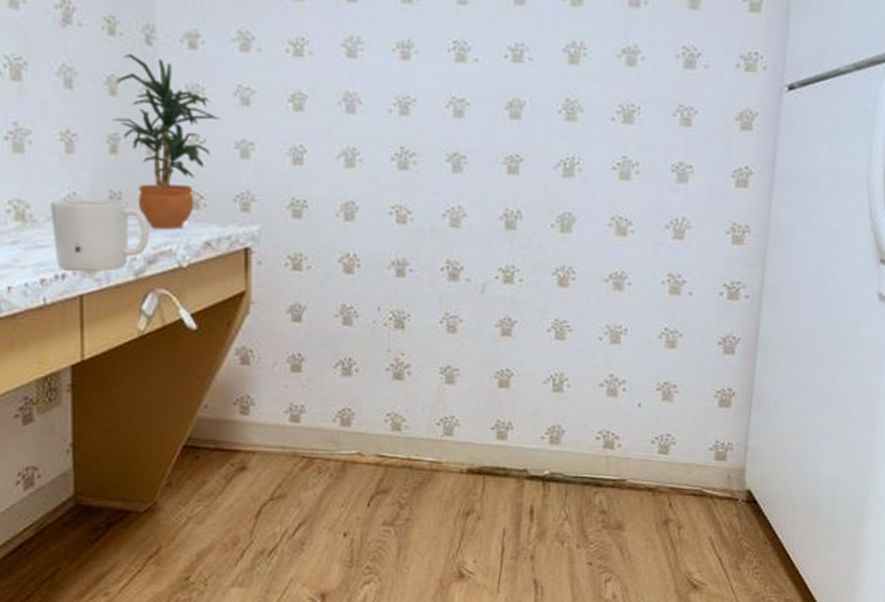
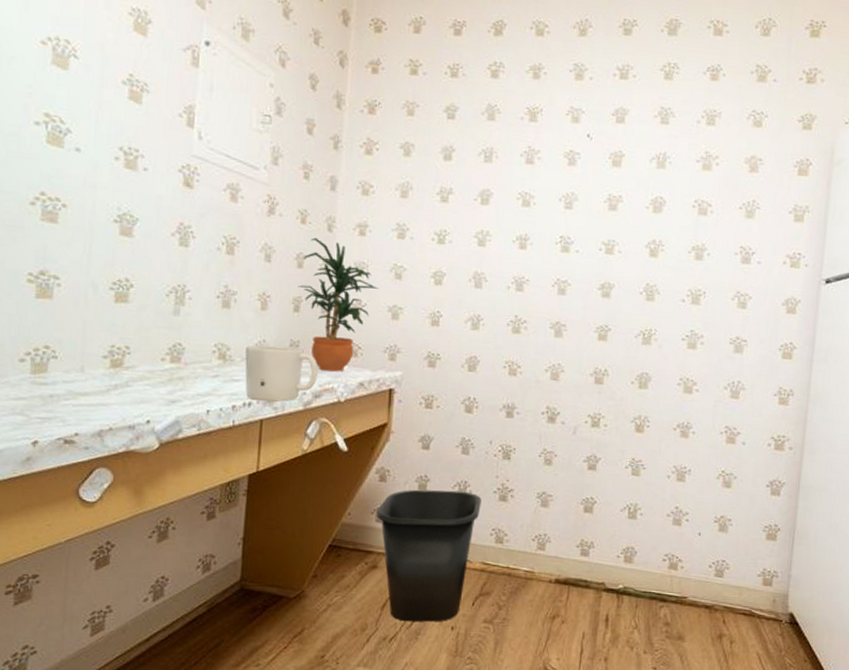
waste bin: none [240,370,371,530] -> present [376,489,482,622]

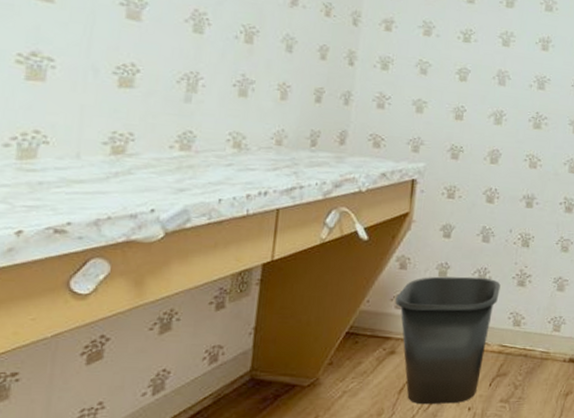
mug: present [245,345,319,403] -> none [261,134,340,192]
potted plant: present [297,237,379,372] -> none [320,30,404,163]

